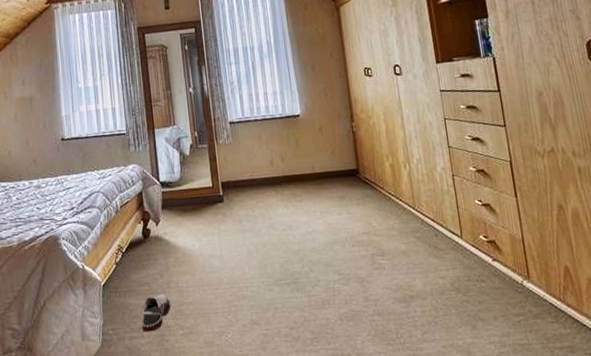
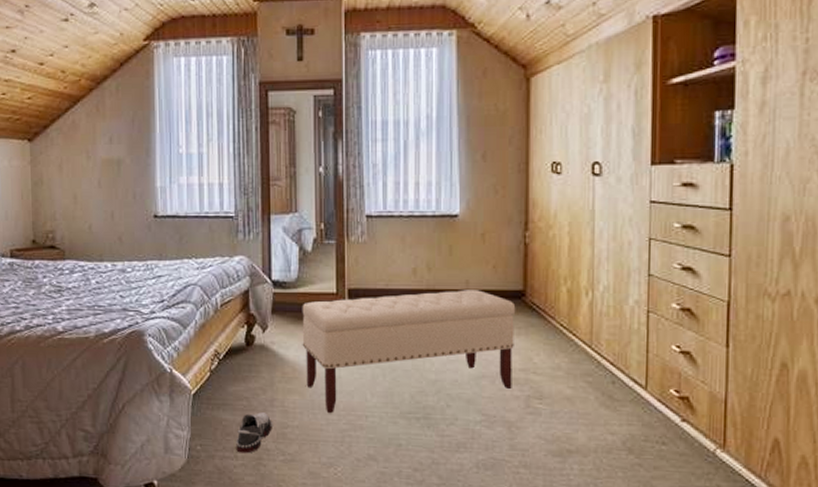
bench: none [186,172,359,289] -> present [302,290,516,414]

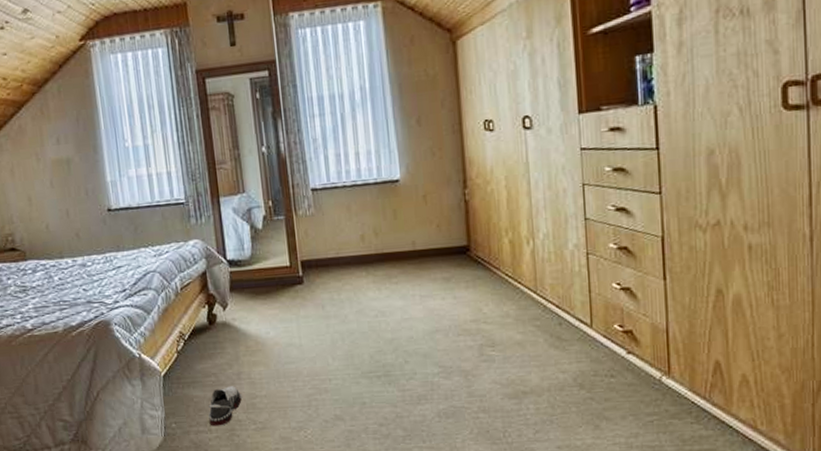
bench: present [302,290,516,414] -> none [258,249,465,381]

